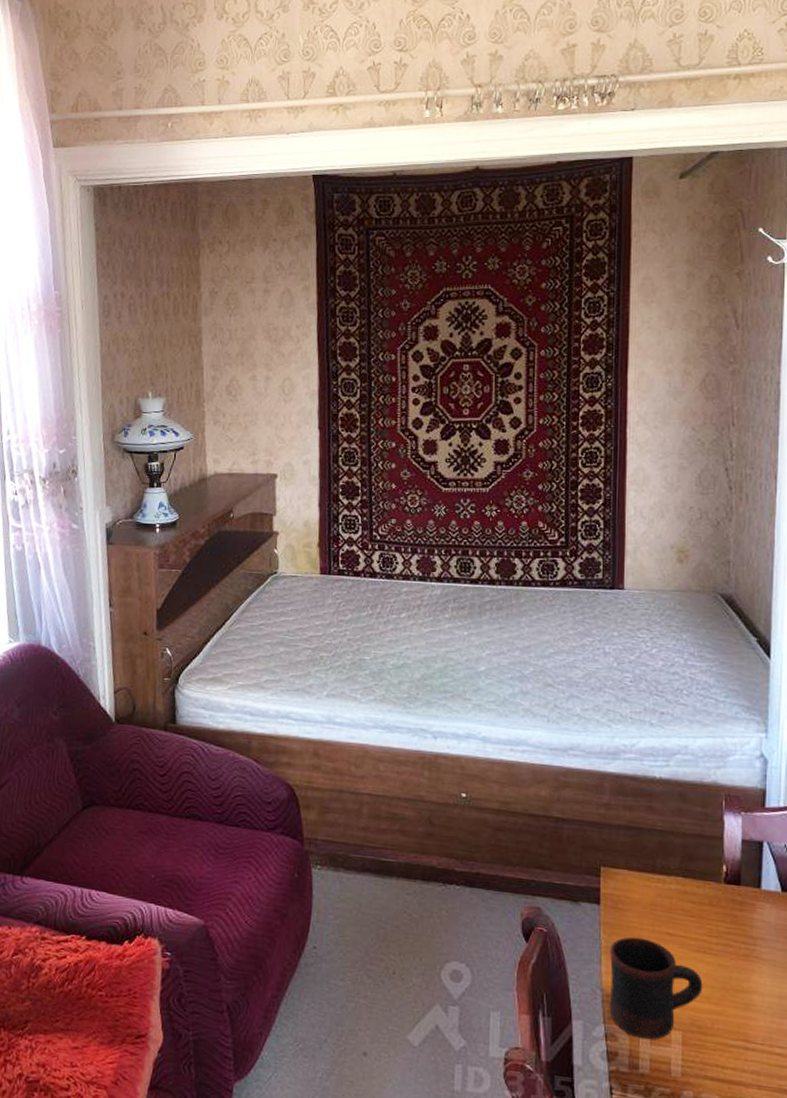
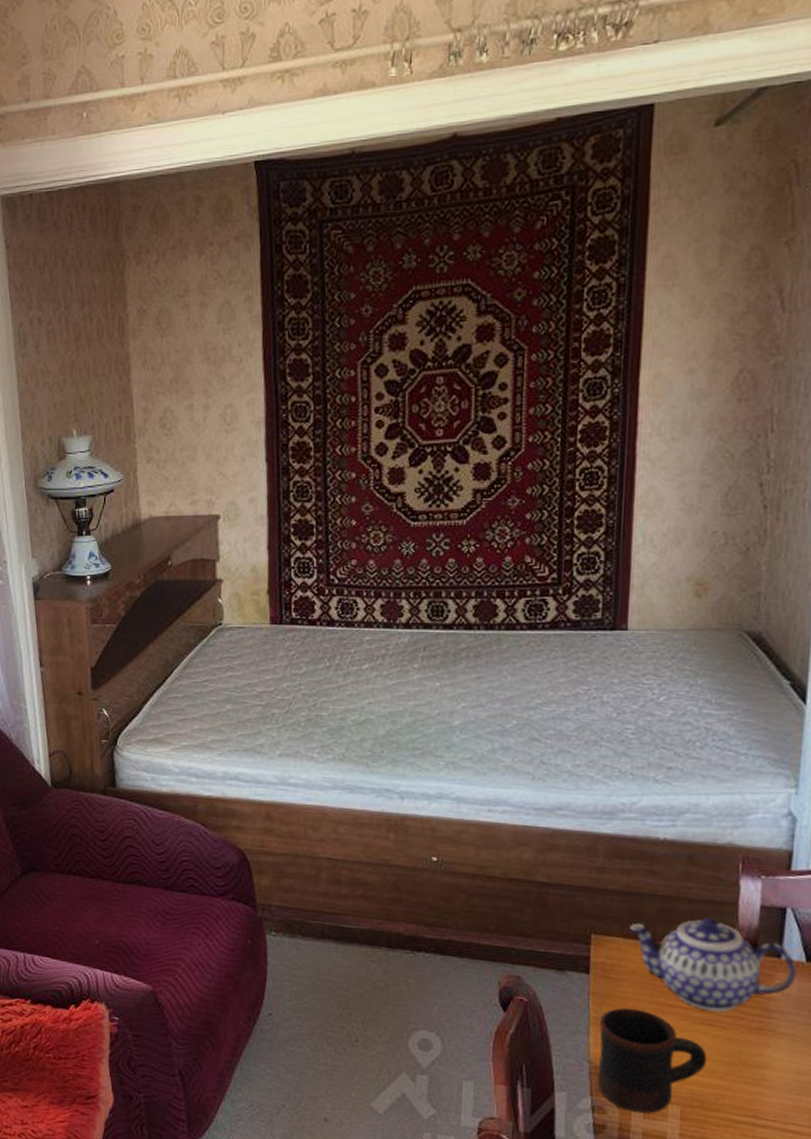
teapot: none [633,851,774,940] -> present [630,917,797,1013]

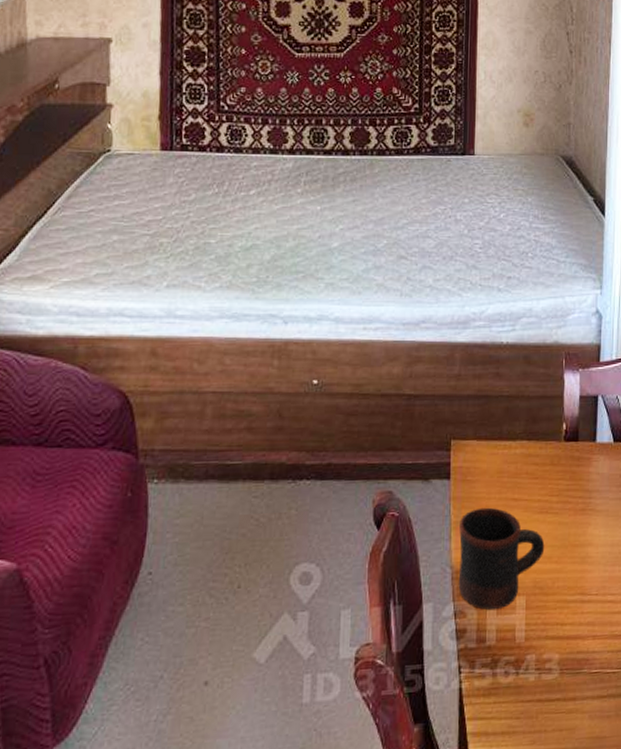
teapot: present [630,917,797,1013] -> none [482,412,607,500]

